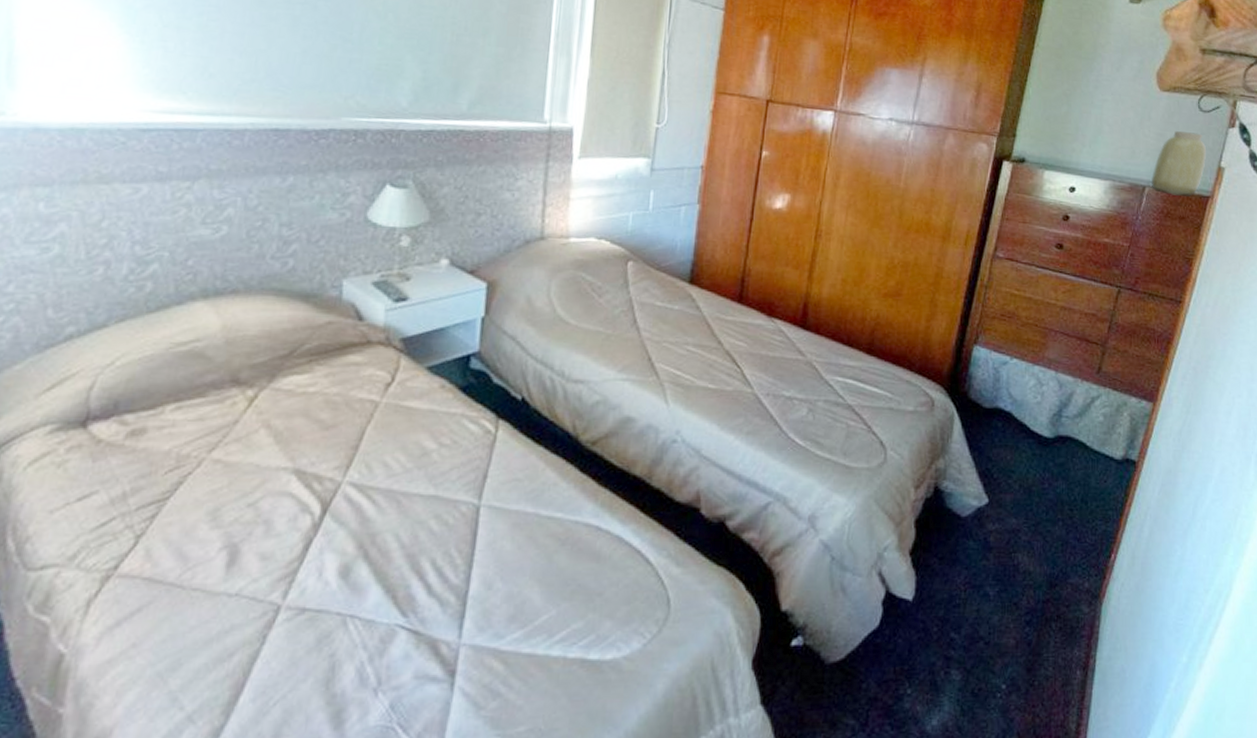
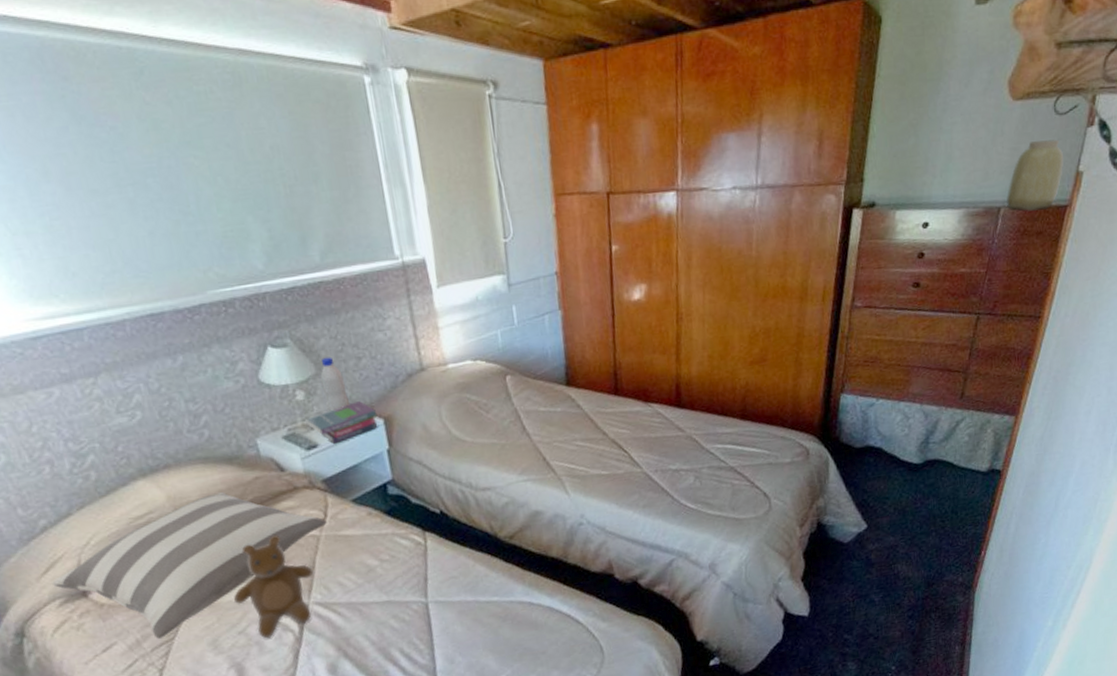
pillow: none [50,332,392,496] -> present [51,492,327,639]
teddy bear: none [255,392,360,518] -> present [233,535,314,638]
books: none [402,259,481,300] -> present [305,401,377,444]
water bottle: none [430,206,457,265] -> present [320,356,351,412]

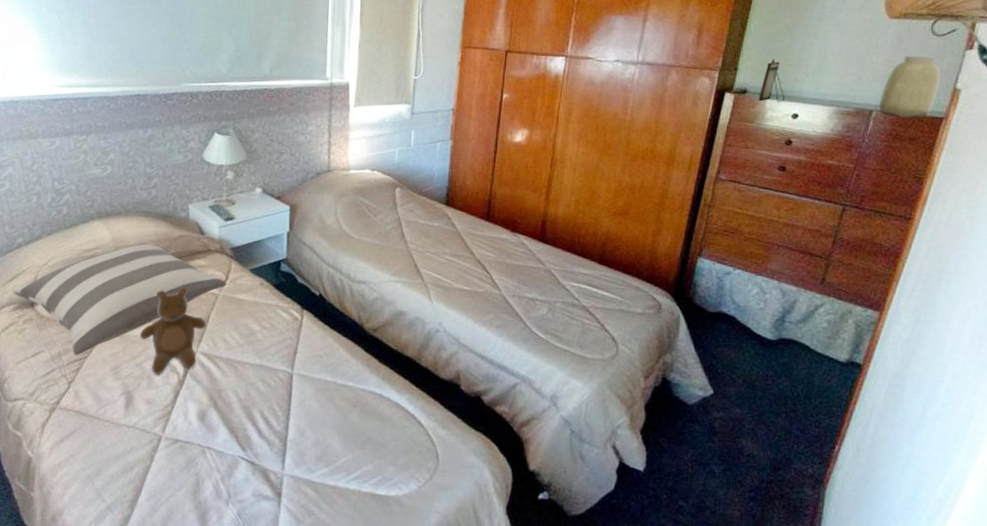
books: present [305,401,377,444] -> none [229,188,285,219]
water bottle: present [320,356,351,412] -> none [248,148,267,193]
photo frame: none [887,163,914,214] -> present [758,59,784,102]

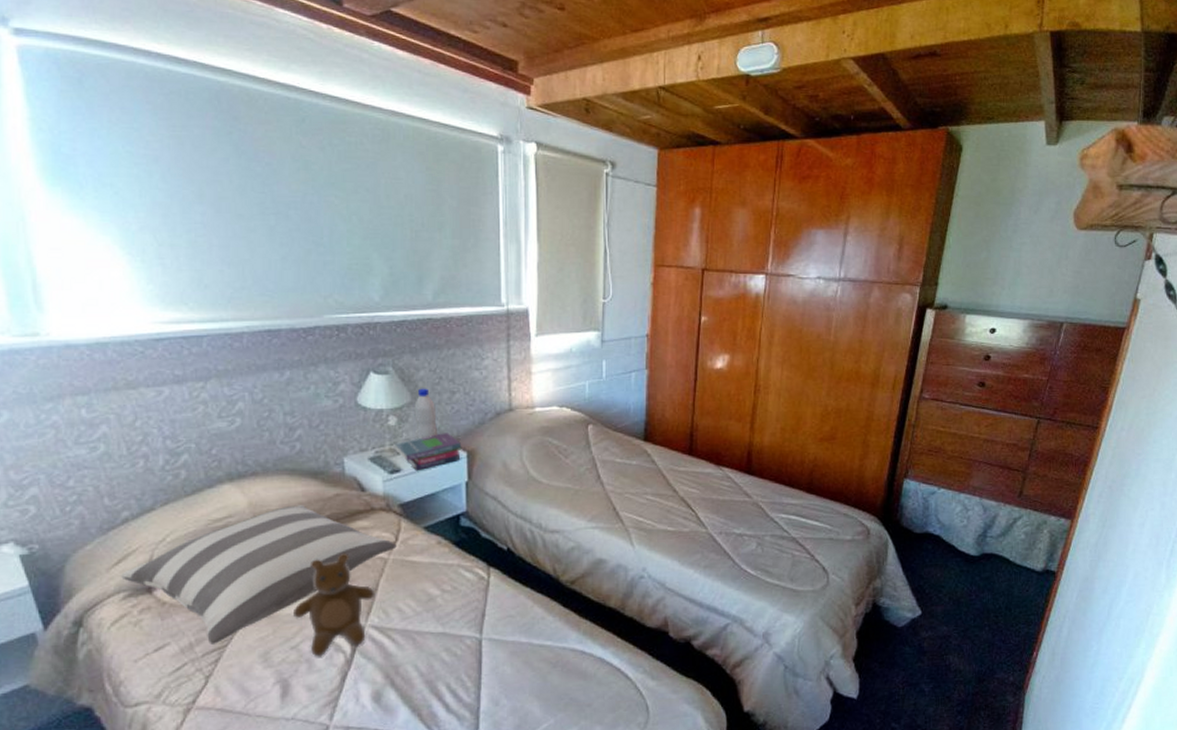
books: none [229,188,285,219] -> present [393,433,461,470]
water bottle: none [248,148,267,193] -> present [414,388,438,440]
photo frame: present [758,59,784,102] -> none [958,272,983,317]
vase: present [879,56,941,120] -> none [1069,268,1123,330]

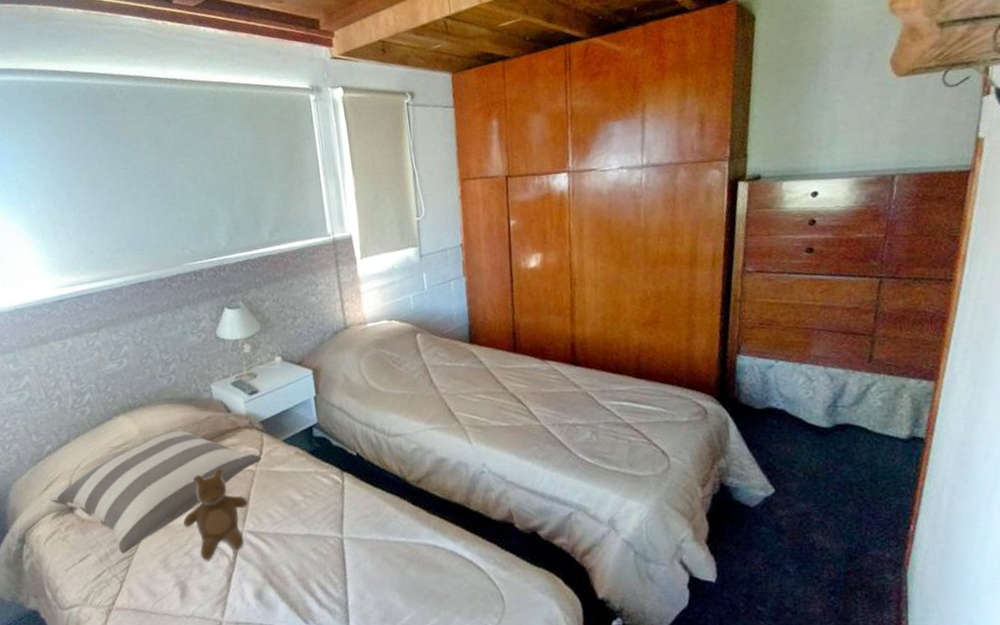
books: present [393,433,461,470] -> none [250,354,307,390]
water bottle: present [414,388,438,440] -> none [263,316,286,363]

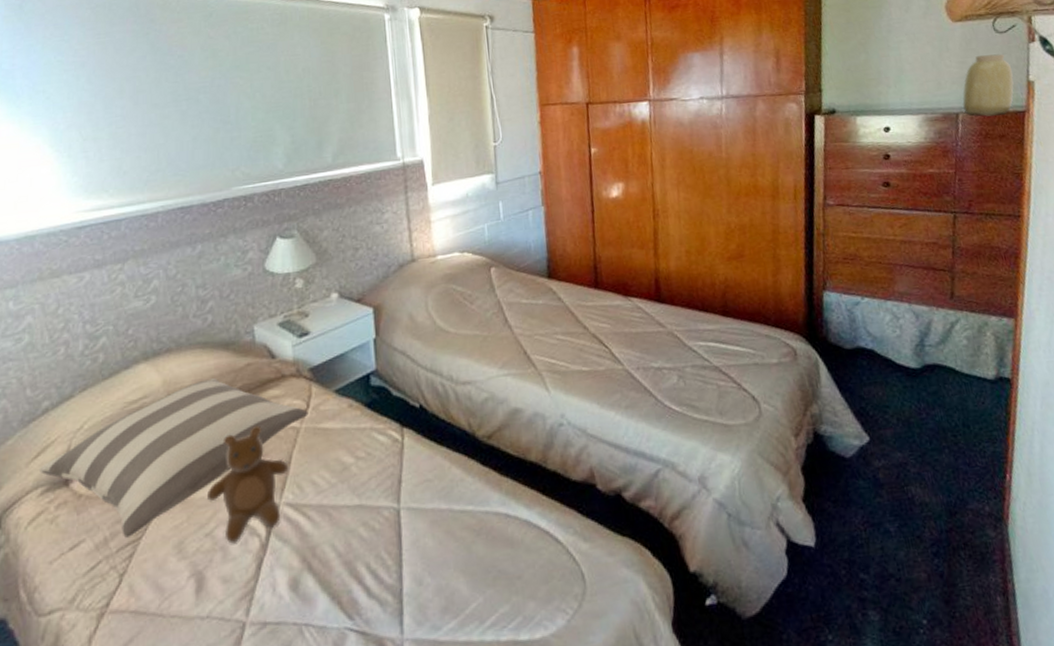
vase: none [900,109,961,178] -> present [962,54,1014,117]

